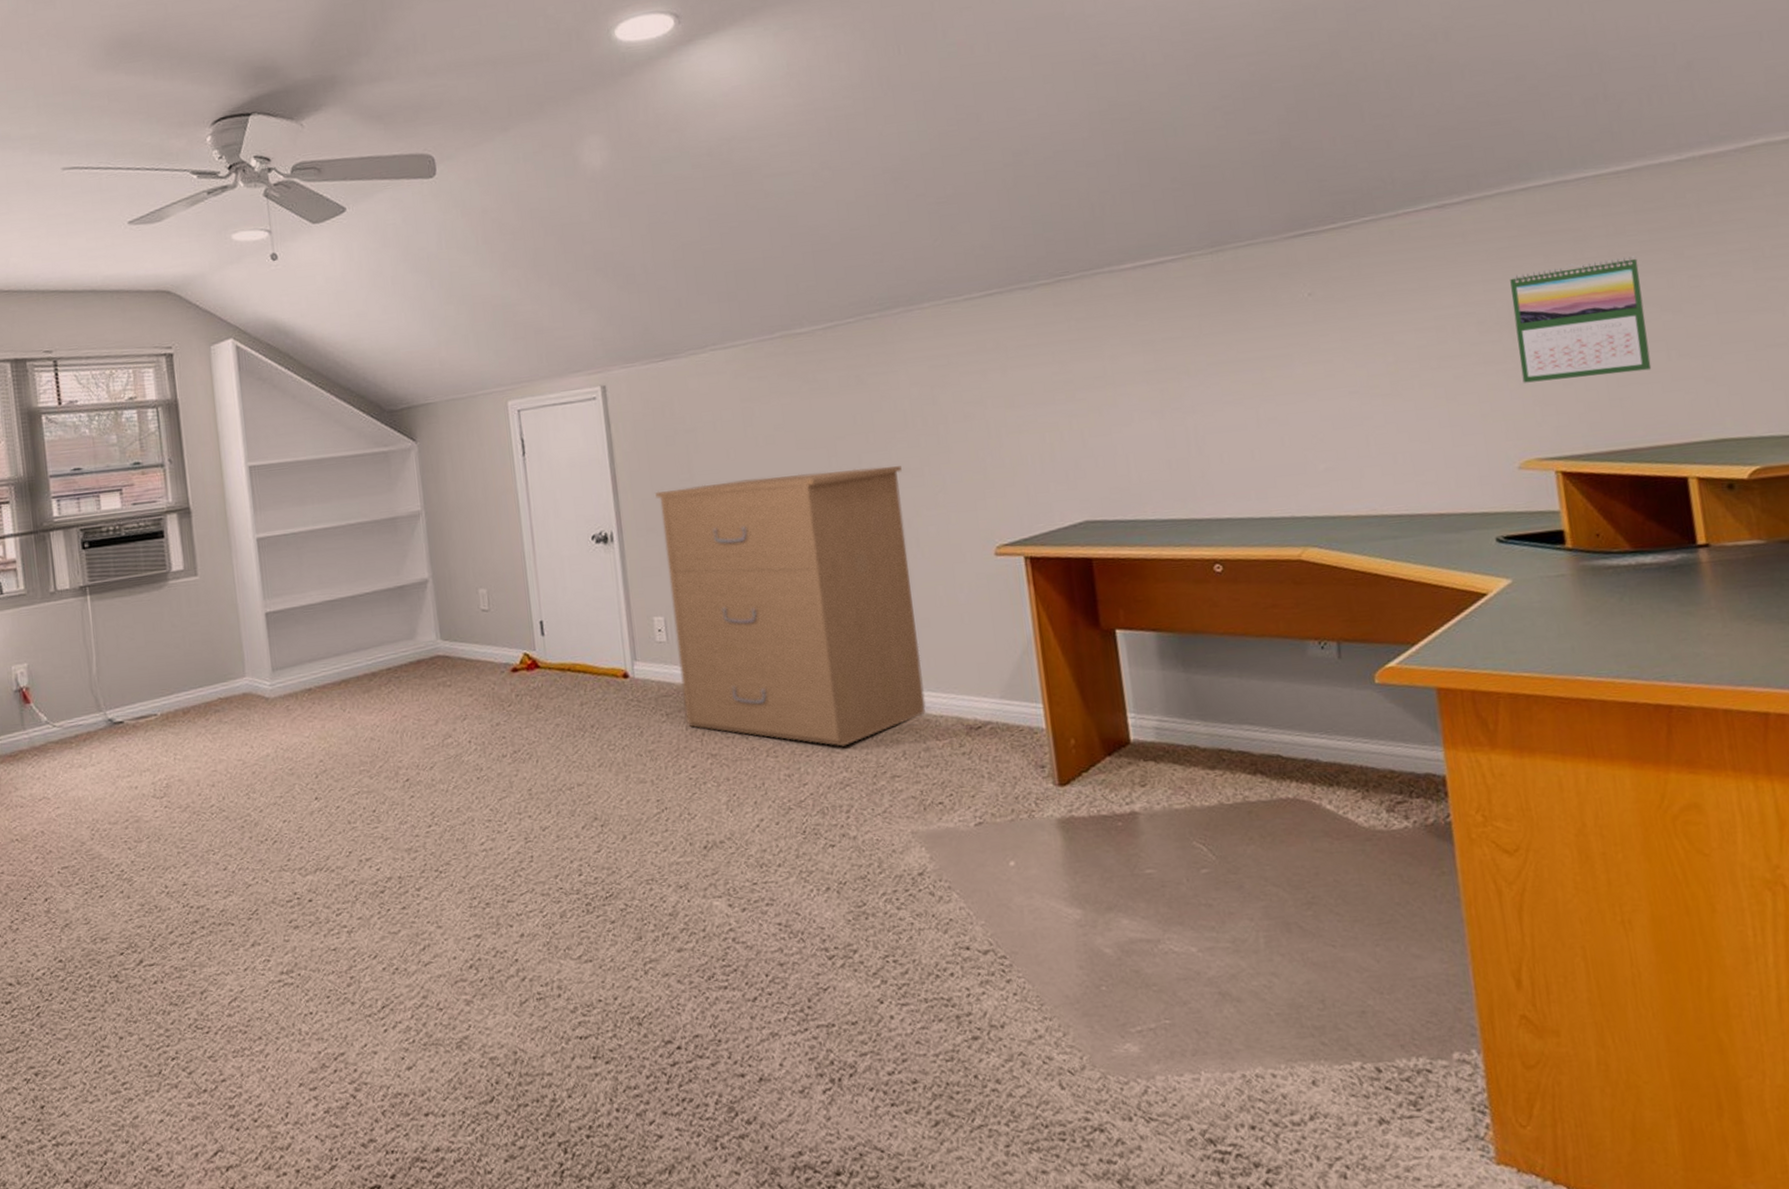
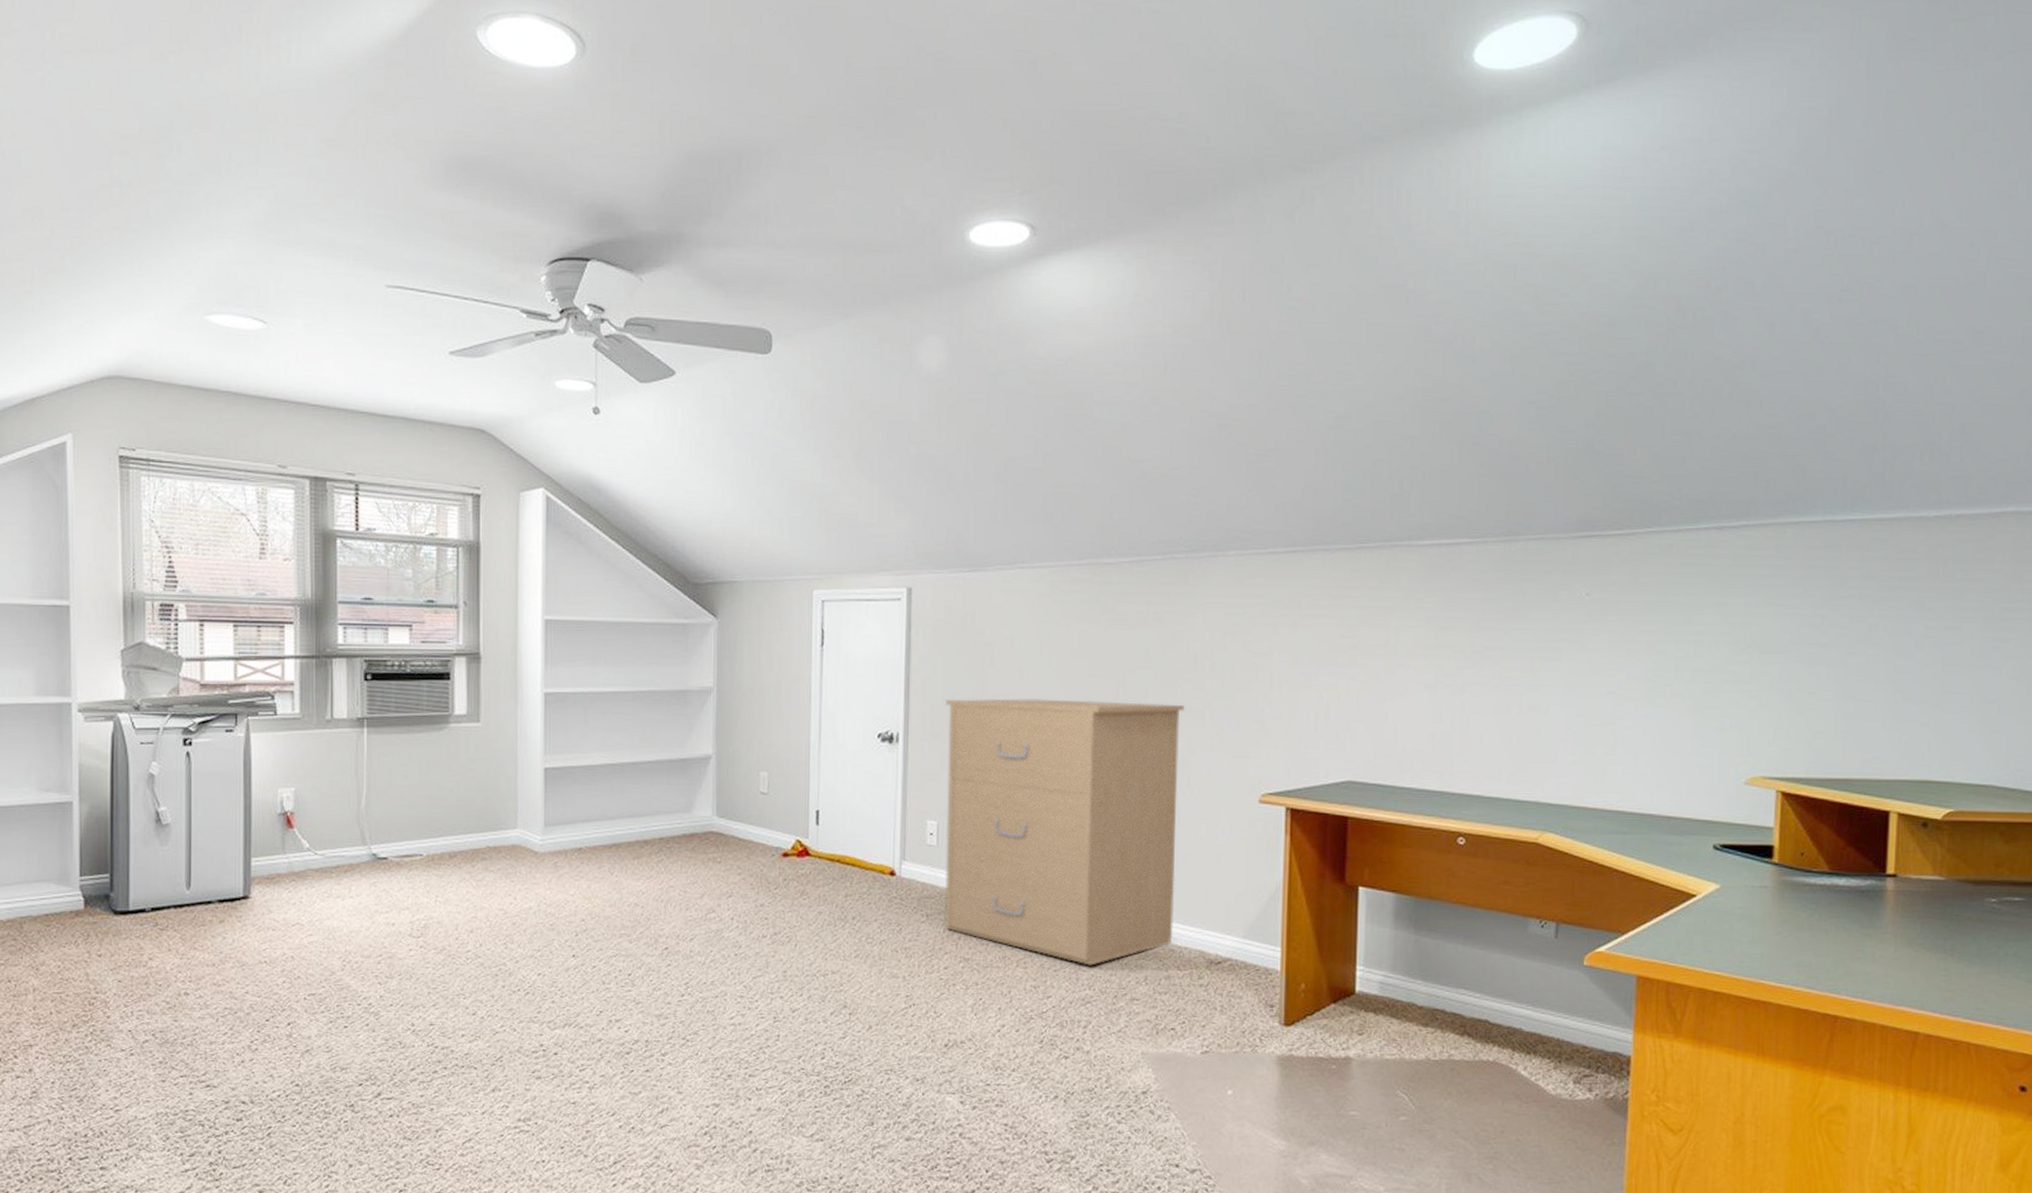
calendar: present [1510,256,1652,383] -> none [1763,599,1884,708]

